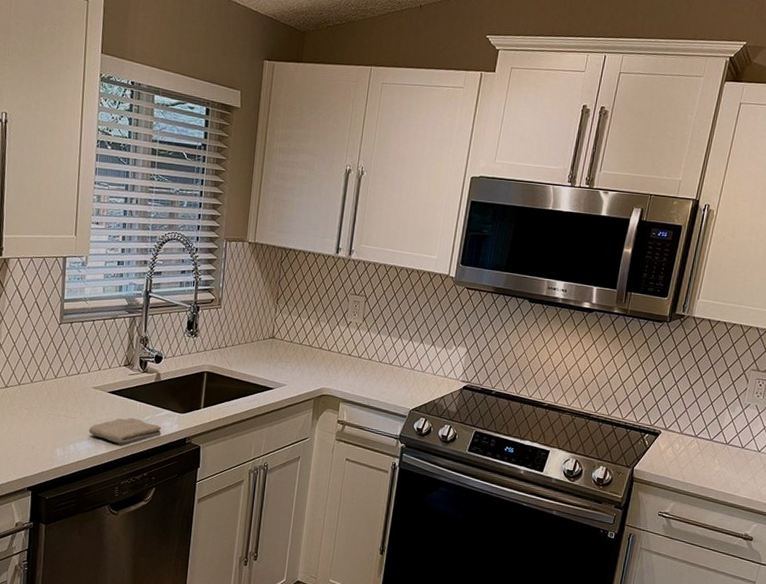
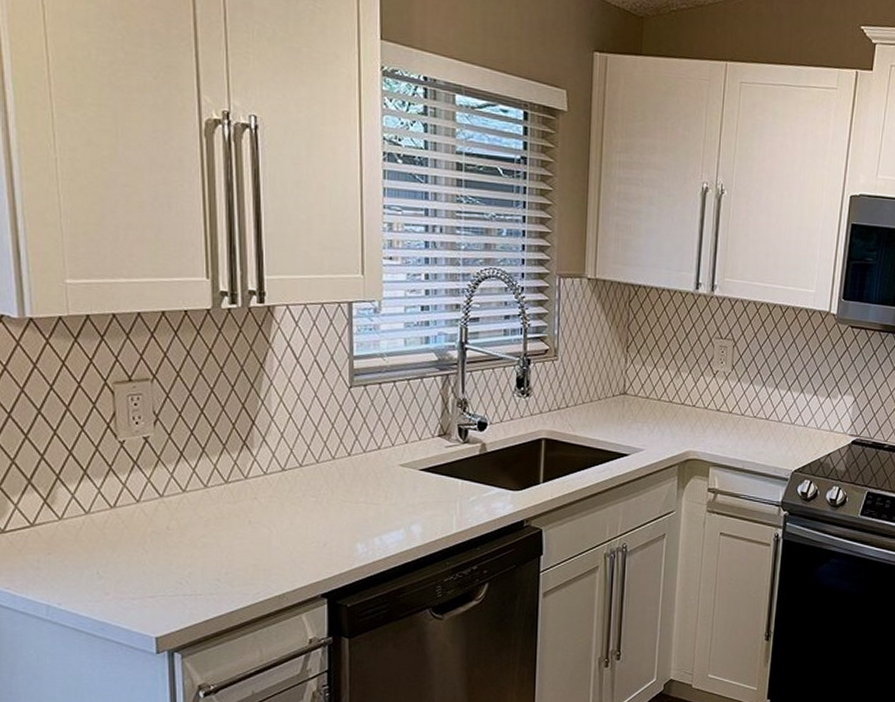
washcloth: present [89,417,162,444] -> none [398,499,492,533]

